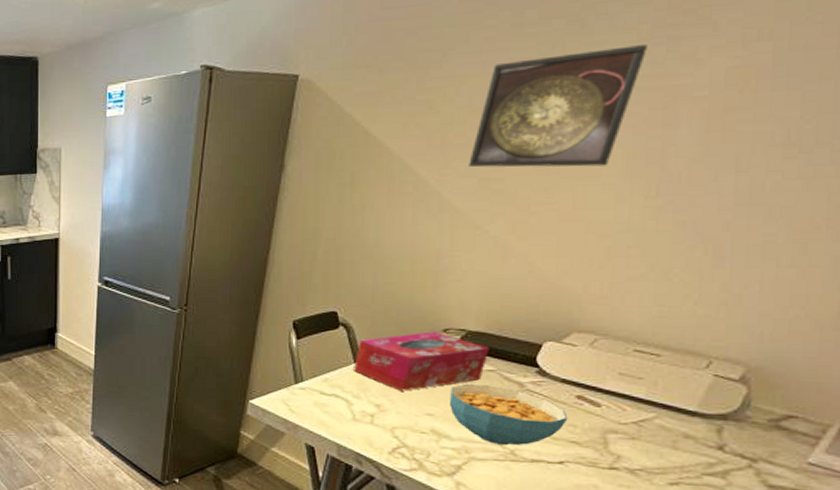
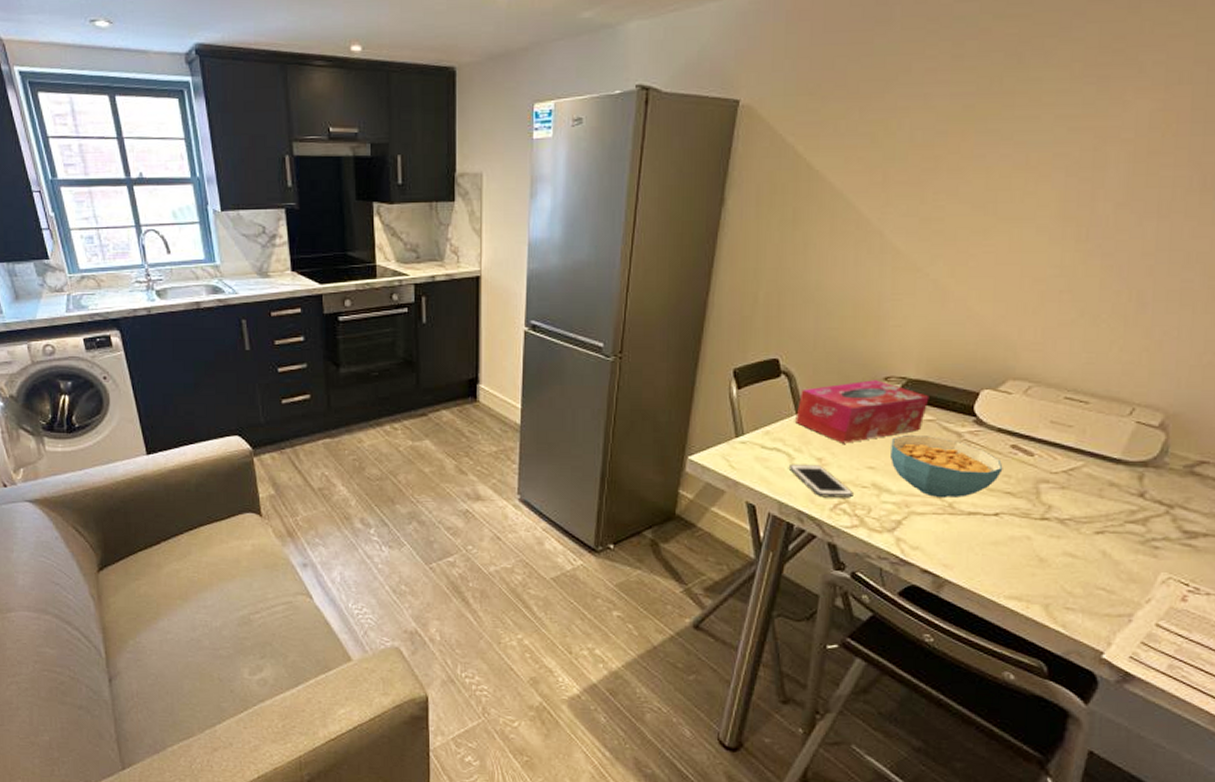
cell phone: none [346,409,412,443] -> present [788,463,853,498]
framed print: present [468,45,647,168] -> none [910,83,1080,208]

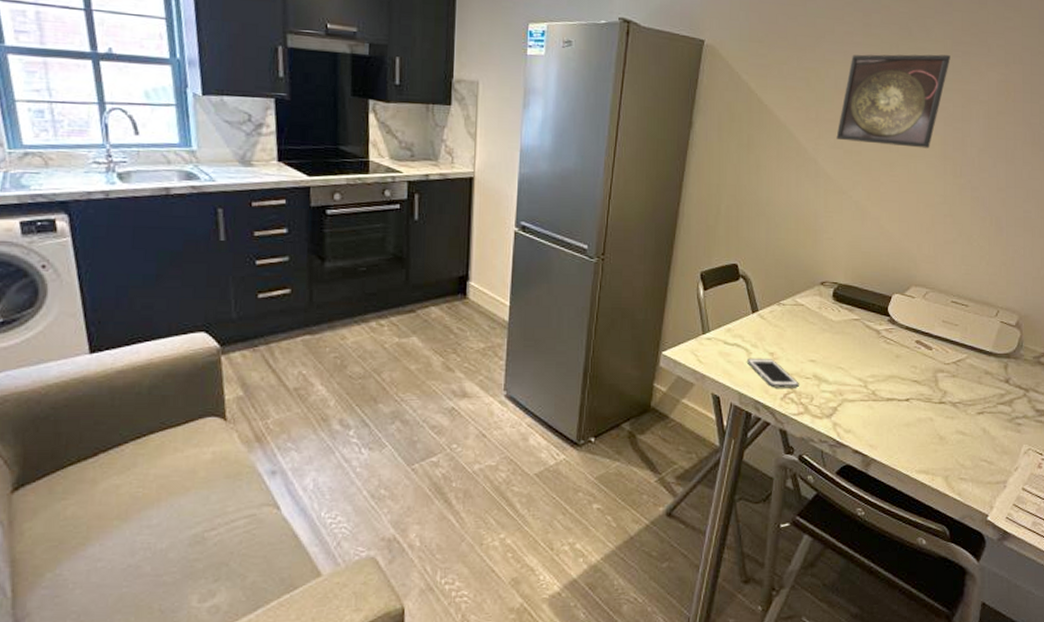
tissue box: present [795,380,929,444] -> none [752,284,855,340]
cereal bowl: present [891,435,1003,499] -> none [827,332,911,387]
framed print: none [910,83,1080,208] -> present [836,54,950,148]

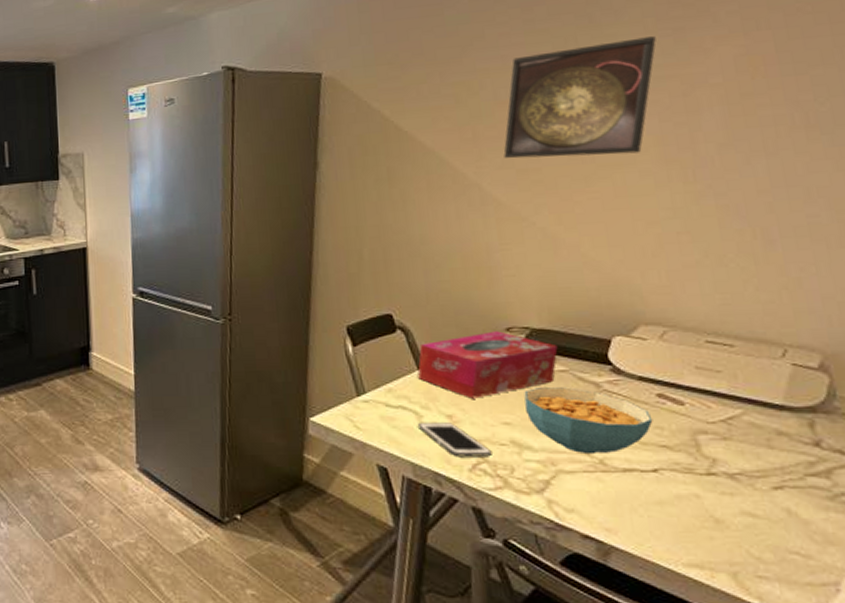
tissue box: none [752,284,855,340] -> present [418,331,558,399]
cereal bowl: none [827,332,911,387] -> present [524,387,653,455]

